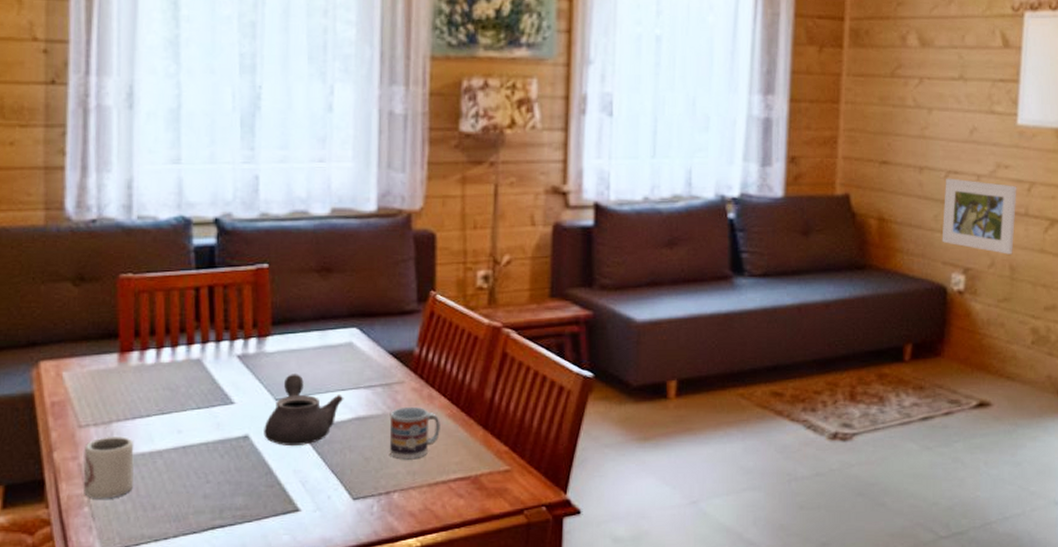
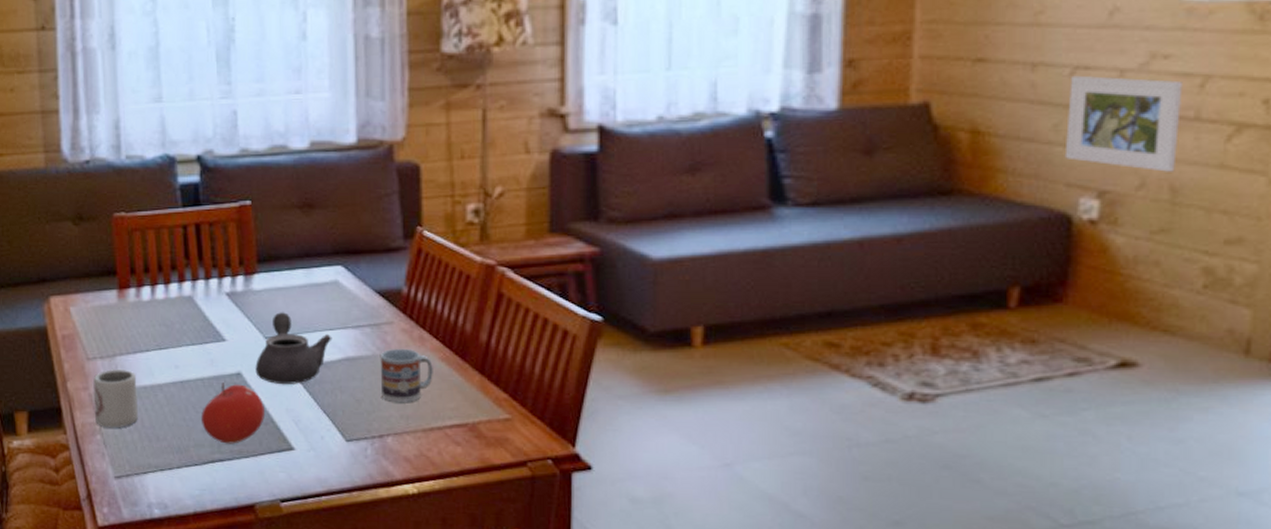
fruit: none [203,446,271,509] -> present [201,382,264,444]

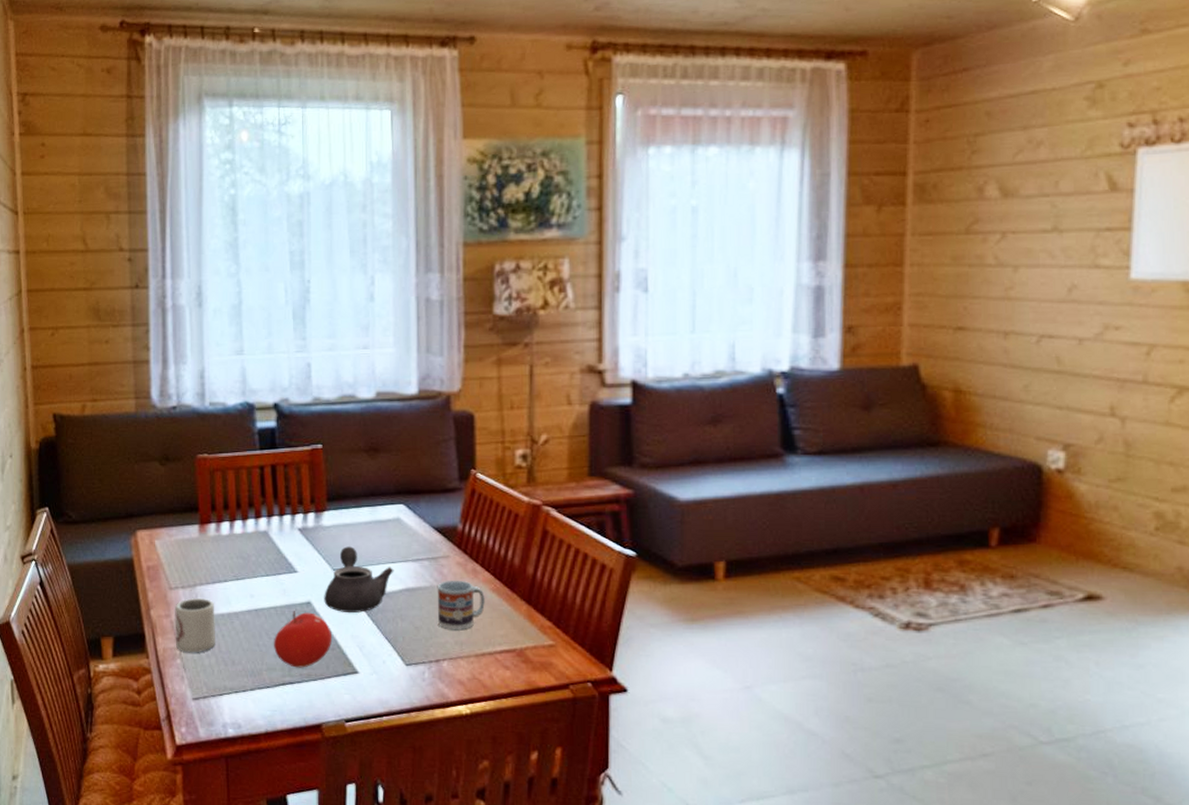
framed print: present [1064,75,1183,172] -> none [1034,343,1132,428]

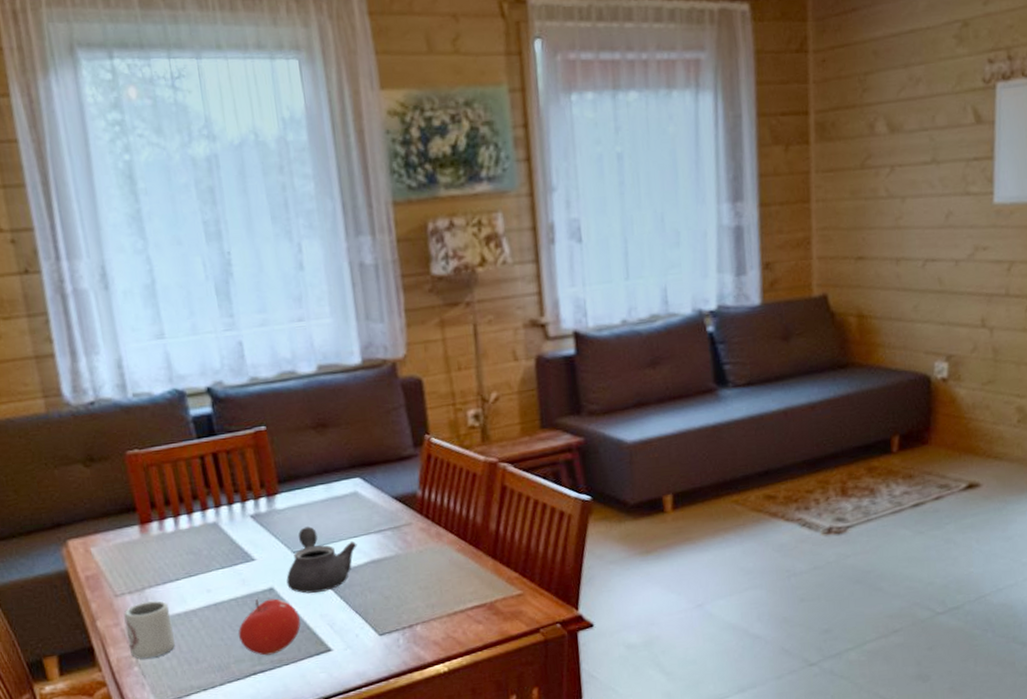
cup: present [437,580,485,629] -> none [402,545,452,594]

